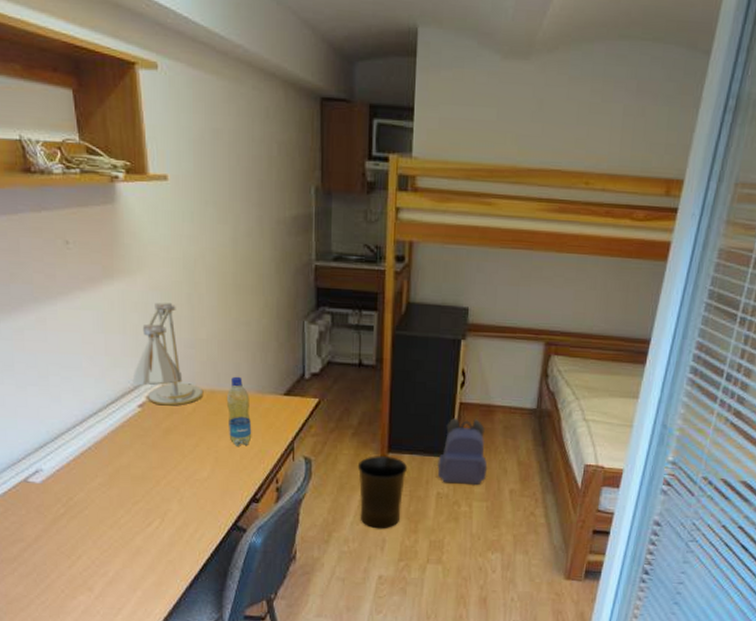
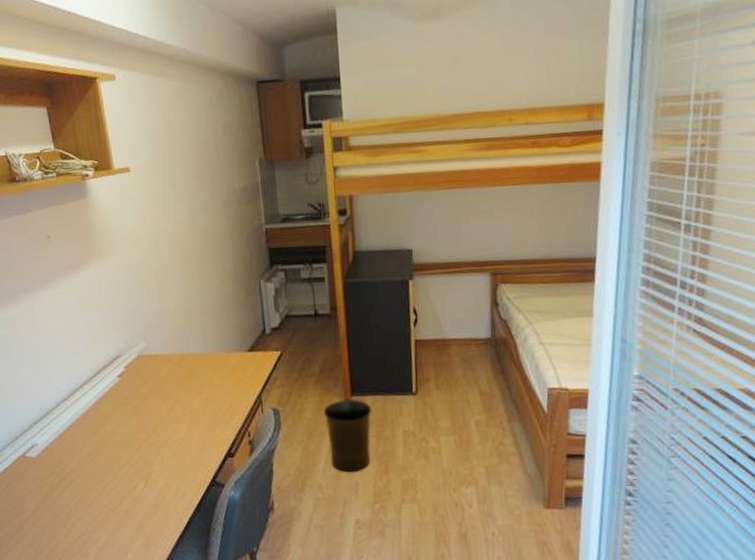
desk lamp: present [131,302,204,406] -> none [110,279,175,374]
bottle: present [226,376,252,446] -> none [195,338,222,405]
backpack: present [437,417,488,486] -> none [400,354,451,421]

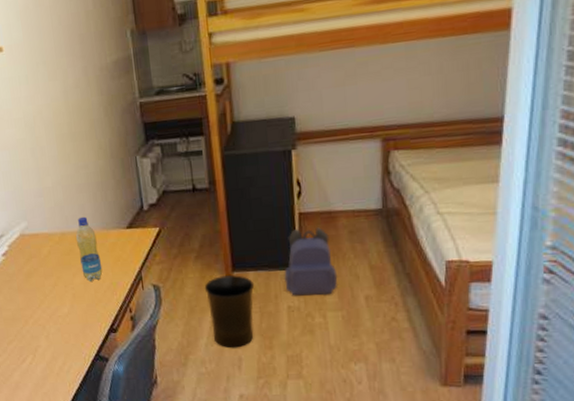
bottle: none [195,338,222,405] -> present [75,216,103,282]
backpack: none [400,354,451,421] -> present [284,227,338,296]

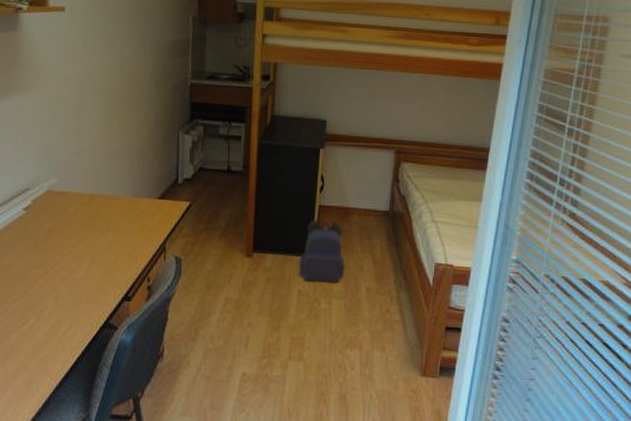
bottle: present [75,216,103,282] -> none [105,181,128,247]
waste bin: present [204,275,255,347] -> none [224,255,271,326]

